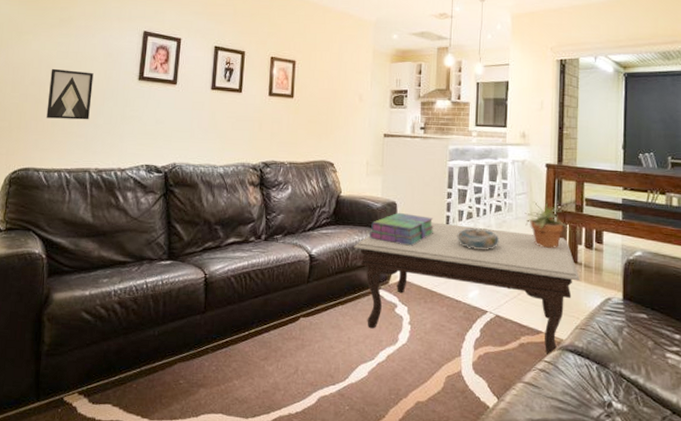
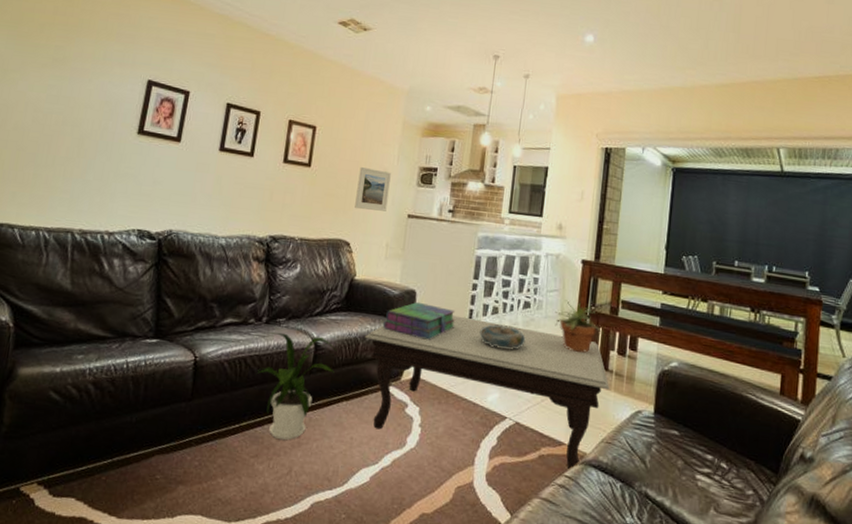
wall art: present [46,68,94,120] -> none [27,113,87,174]
house plant: none [260,247,330,344] -> present [256,331,337,440]
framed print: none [336,94,366,133] -> present [355,166,391,211]

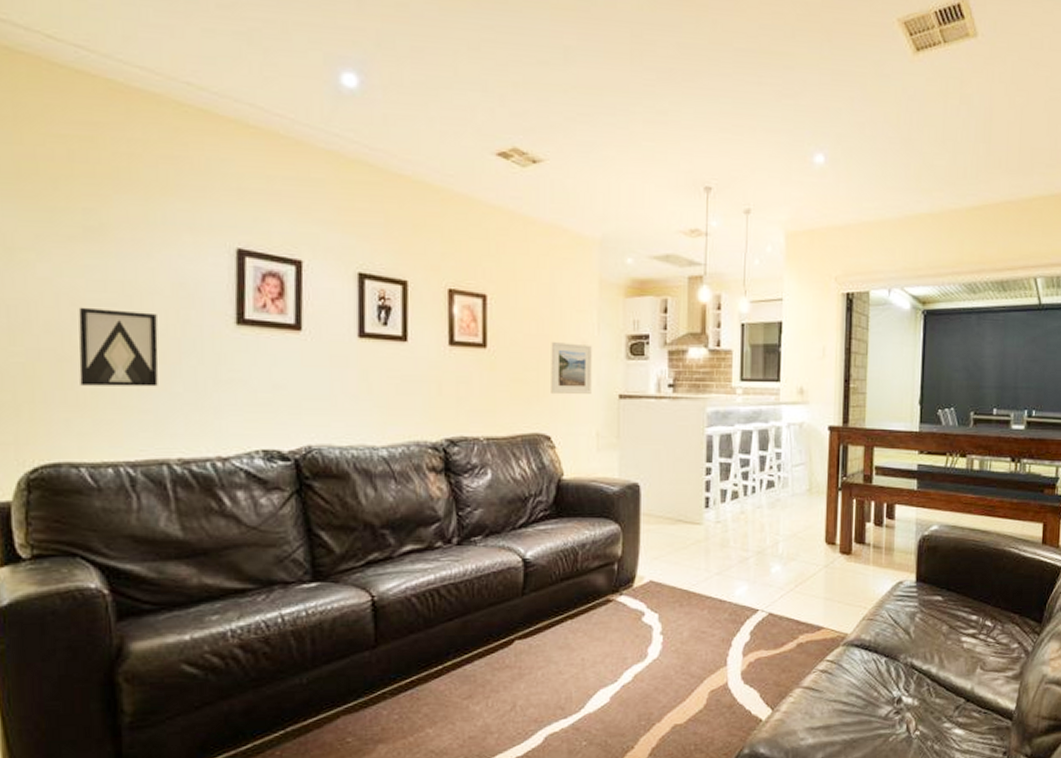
wall art: none [27,113,87,174] -> present [78,307,159,387]
house plant: present [256,331,337,440] -> none [454,551,552,675]
coffee table: present [364,315,609,469] -> none [583,506,867,653]
stack of books: present [382,302,456,340] -> none [603,496,690,538]
decorative bowl: present [479,324,526,350] -> none [719,510,772,537]
potted plant: present [555,300,604,353] -> none [803,473,858,529]

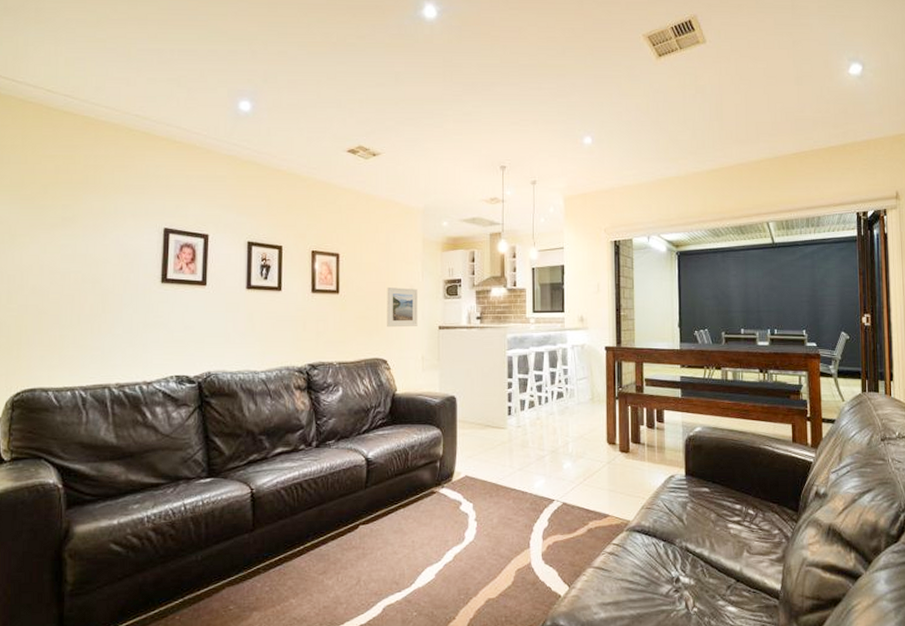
wall art: present [78,307,159,387] -> none [52,274,107,331]

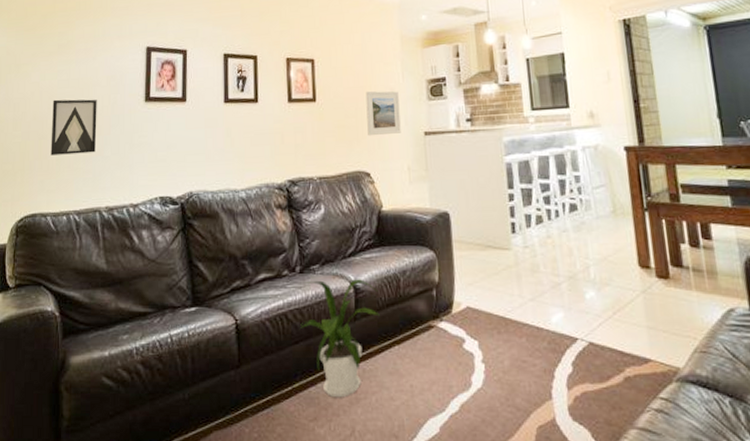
wall art: none [52,274,107,331] -> present [50,99,97,156]
house plant: none [313,452,389,554] -> present [299,278,380,398]

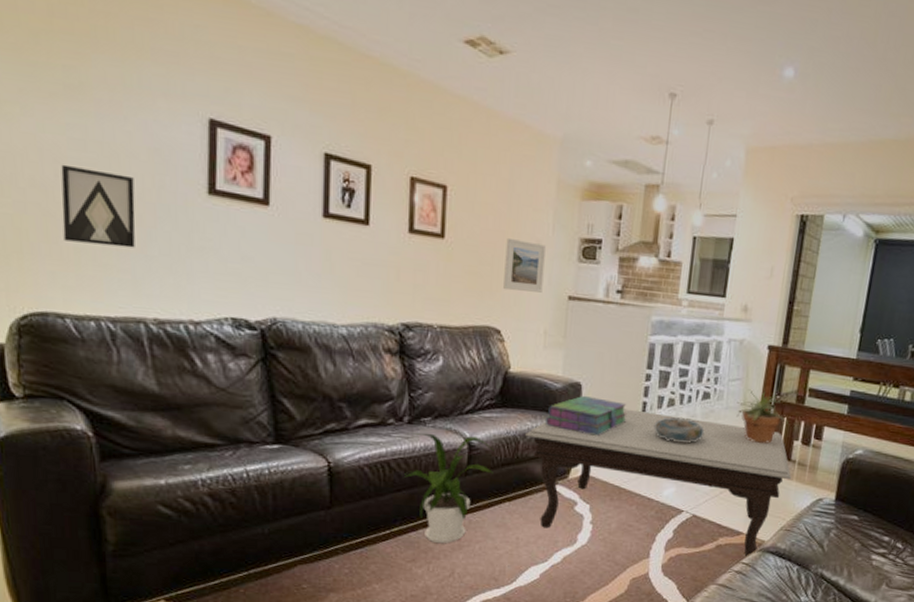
coffee table: none [403,232,689,389] -> present [524,409,791,556]
stack of books: none [420,223,499,264] -> present [544,395,628,436]
decorative bowl: none [527,234,581,262] -> present [653,417,705,443]
potted plant: none [606,194,668,251] -> present [736,389,788,444]

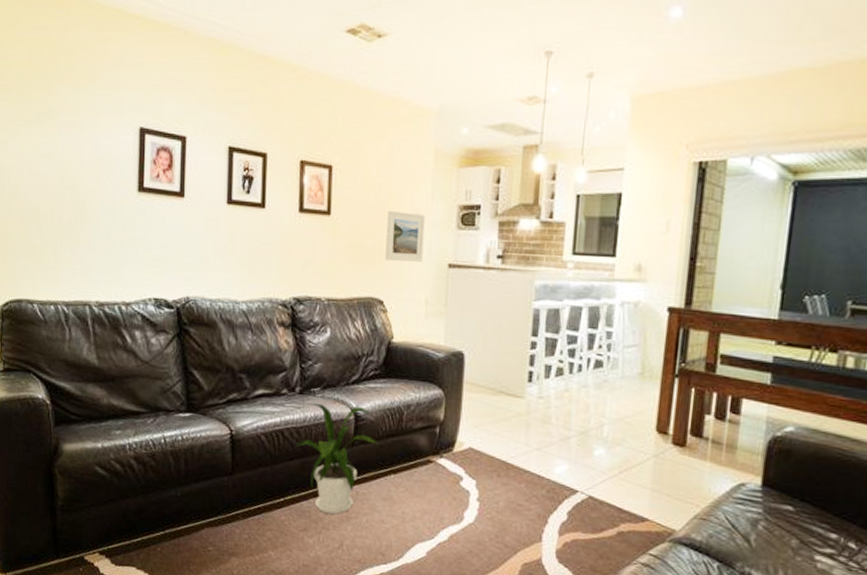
wall art: present [61,164,136,248] -> none [34,177,85,242]
coffee table: present [524,409,791,556] -> none [408,378,704,547]
stack of books: present [544,395,628,436] -> none [428,365,513,407]
decorative bowl: present [653,417,705,443] -> none [541,387,598,416]
potted plant: present [736,389,788,444] -> none [634,356,697,418]

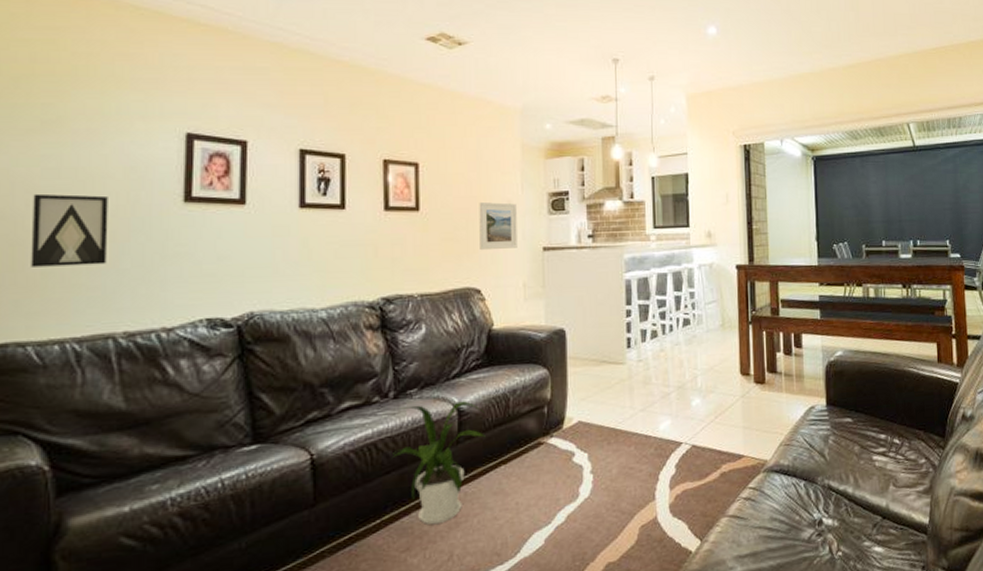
wall art: none [34,177,85,242] -> present [31,193,108,267]

